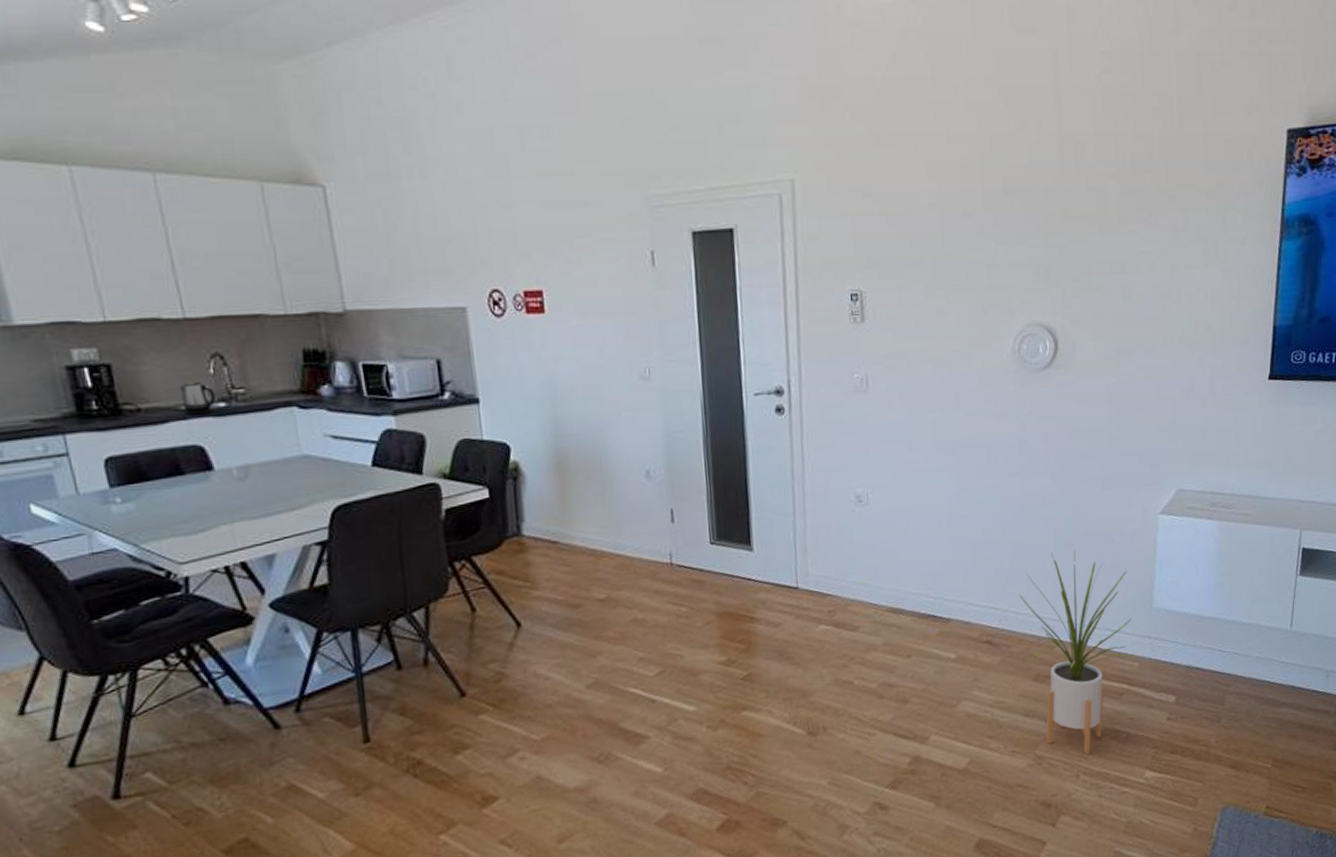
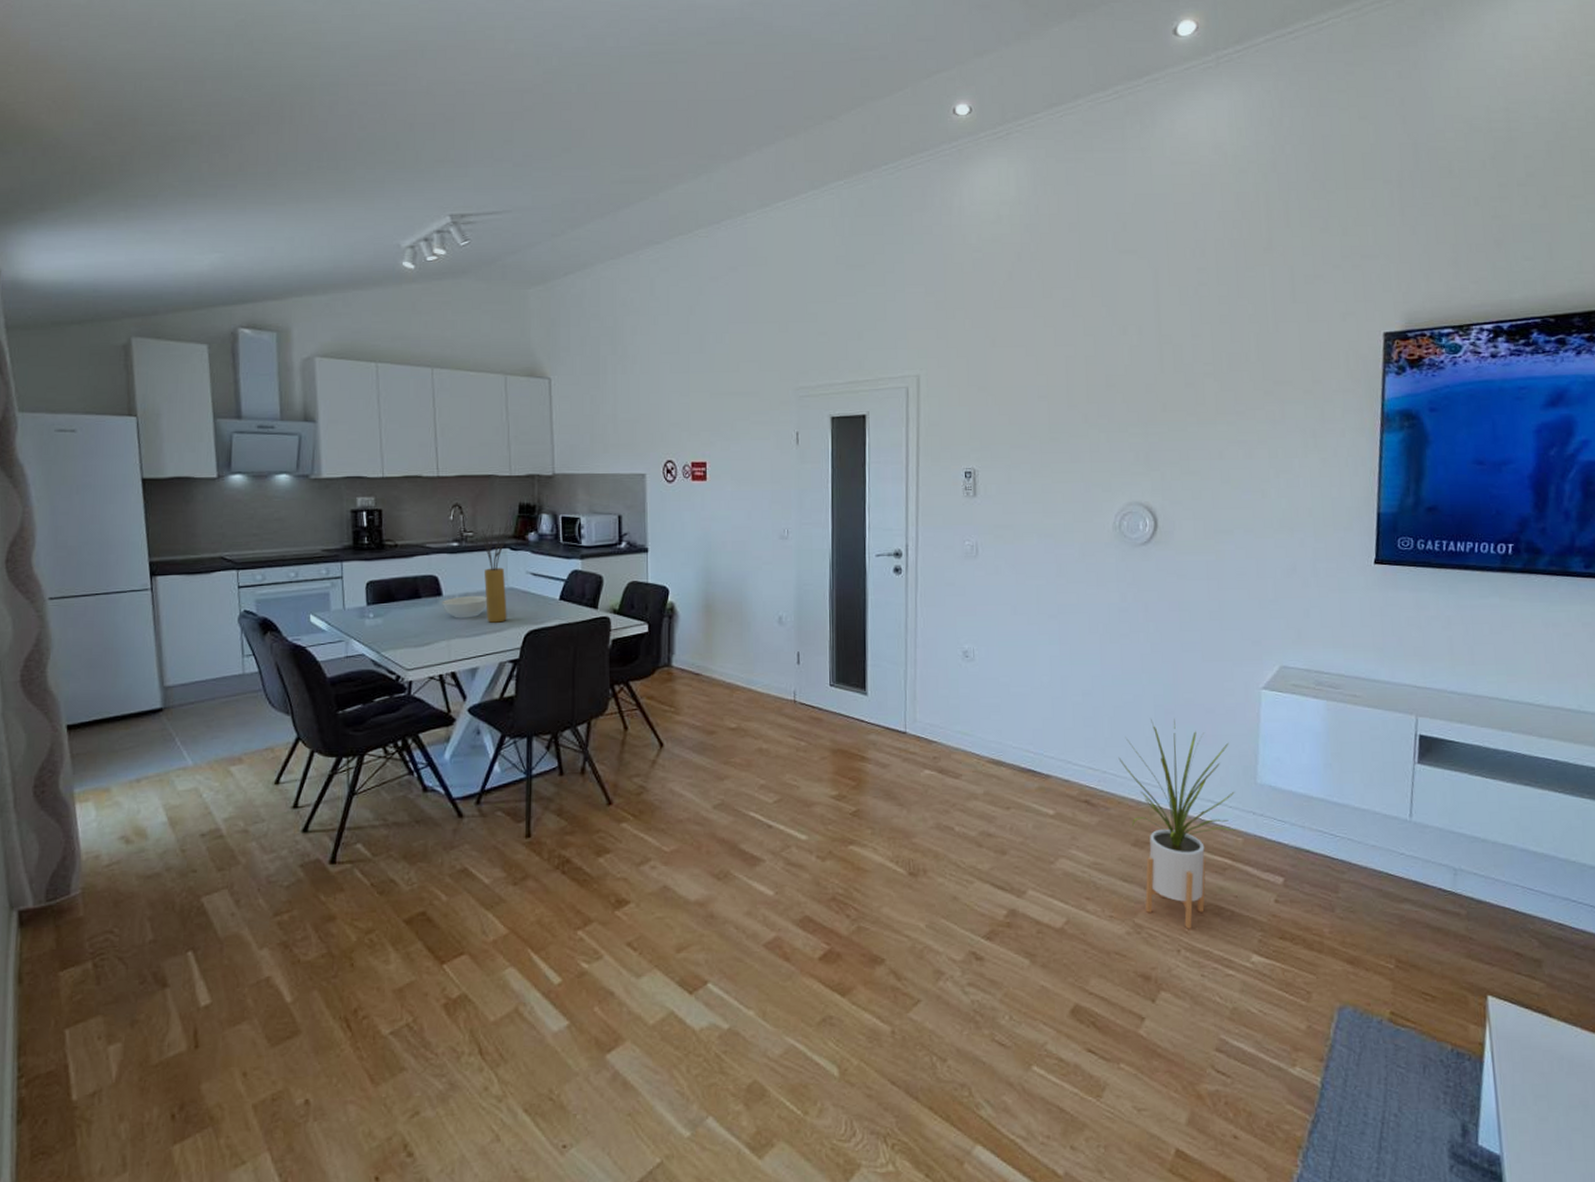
kettle: present [179,382,217,415] -> none [427,526,452,551]
bowl: none [213,467,278,497] -> present [441,596,488,618]
vase: none [255,370,306,499] -> present [480,519,512,623]

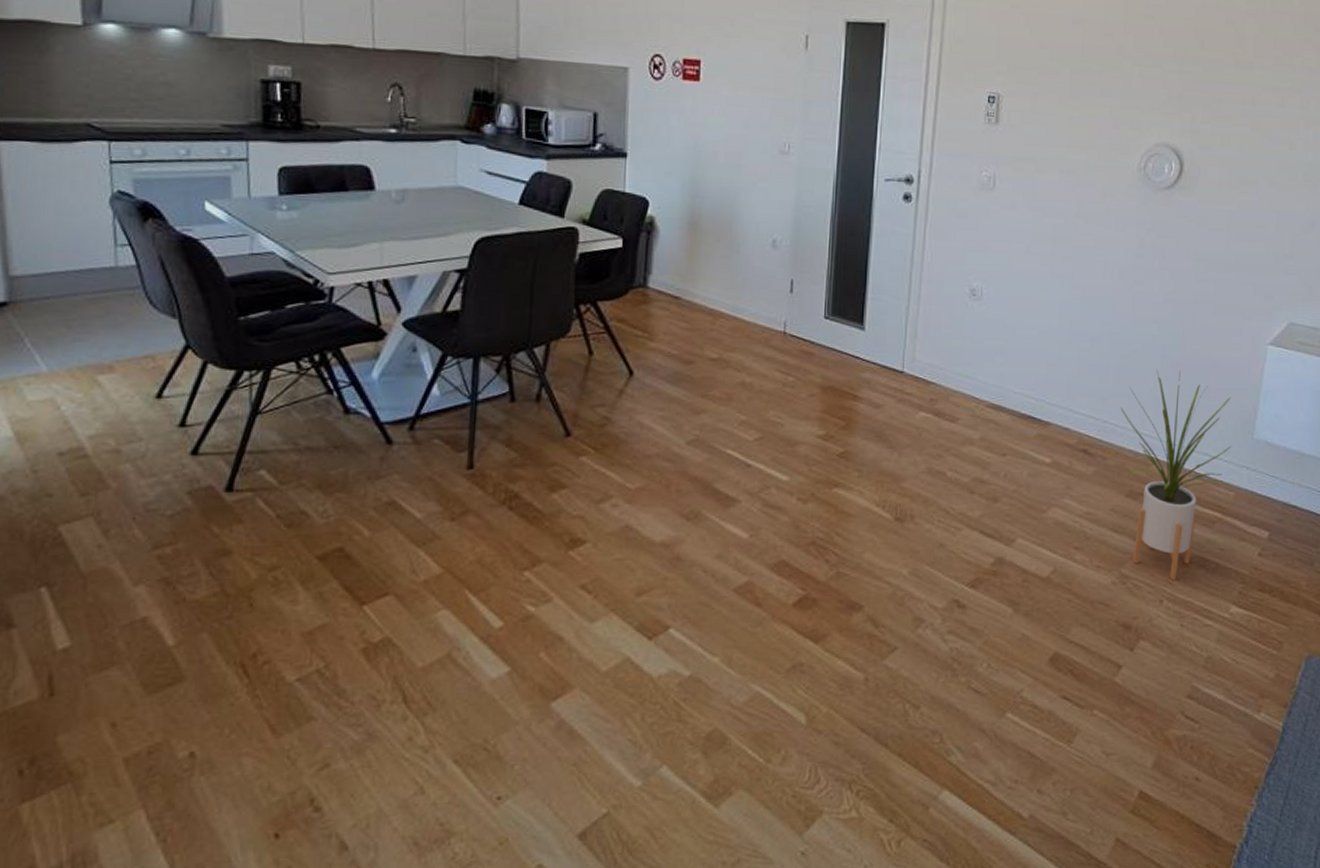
bowl: present [441,596,488,618] -> none [372,192,431,218]
vase: present [480,519,512,623] -> none [424,107,464,226]

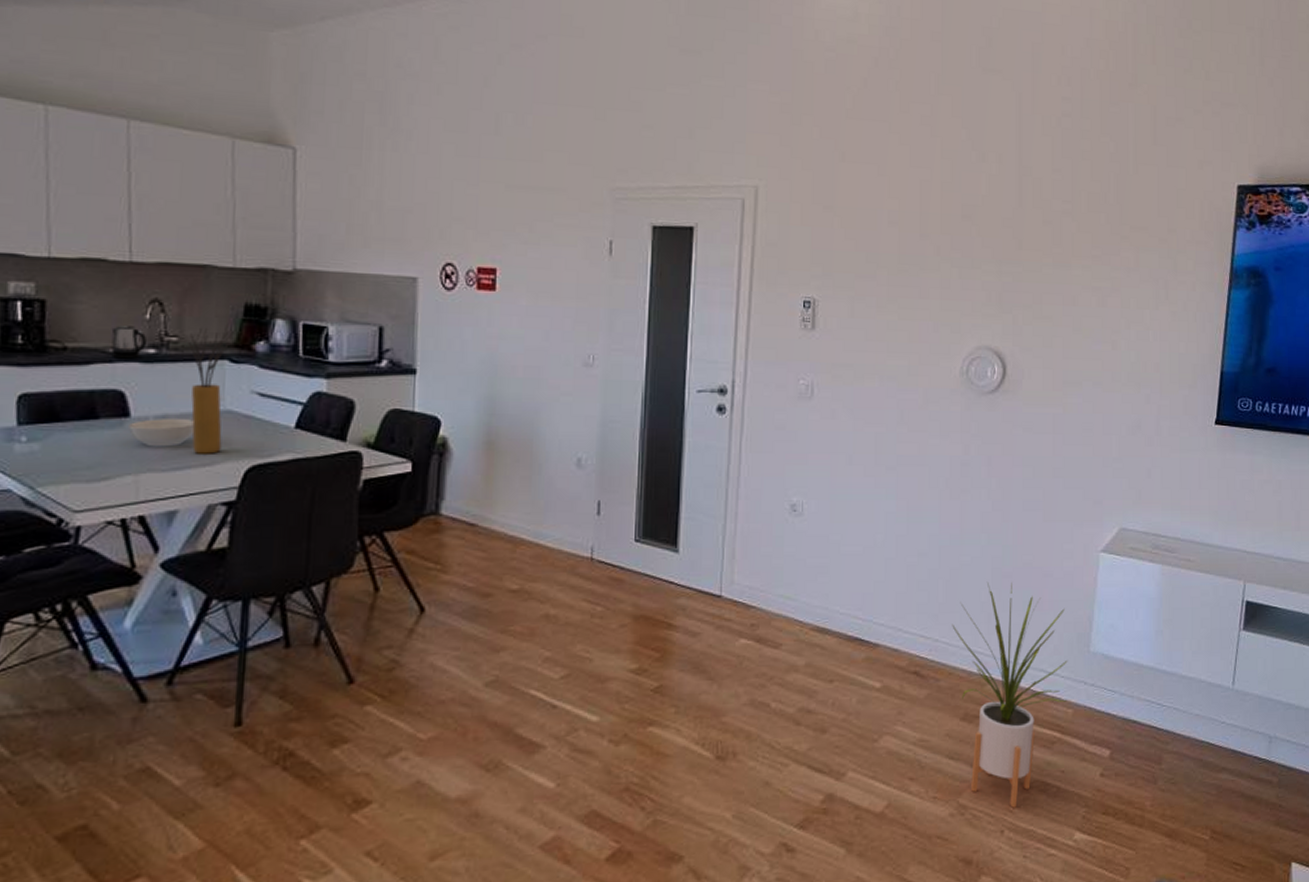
kettle: none [357,107,389,138] -> present [111,326,148,359]
bowl: none [372,192,431,218] -> present [127,419,195,447]
vase: none [424,107,464,226] -> present [188,323,234,454]

